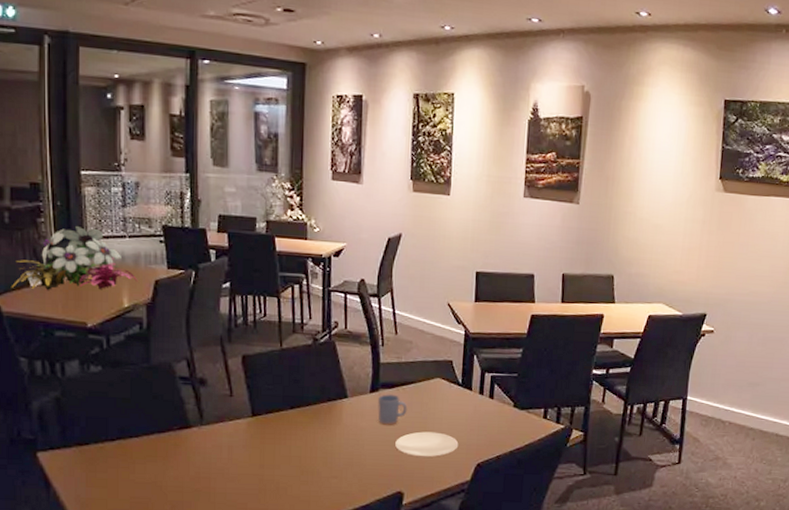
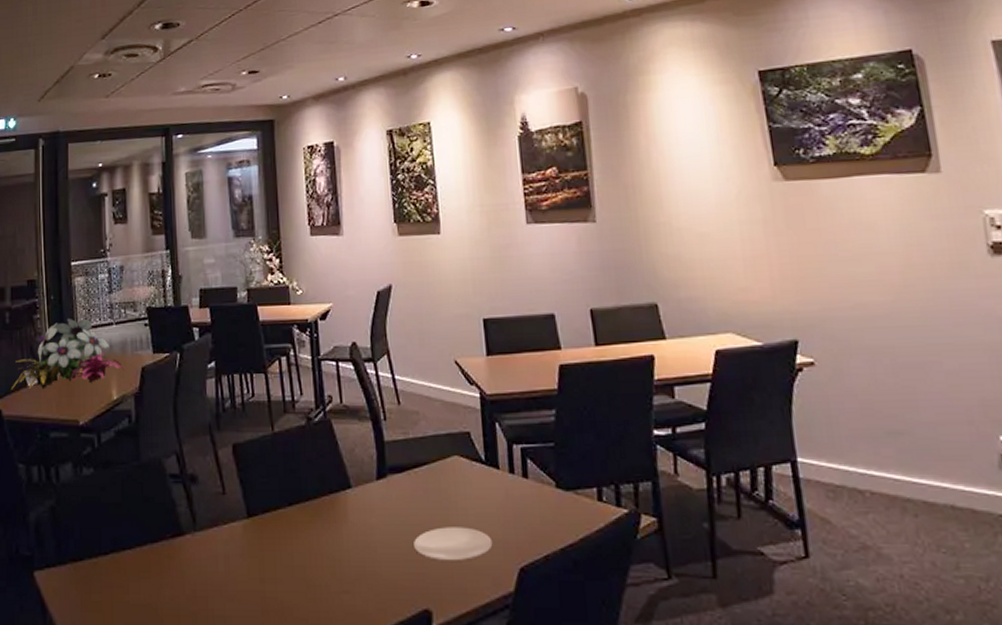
mug: present [378,394,408,425] -> none [387,480,424,520]

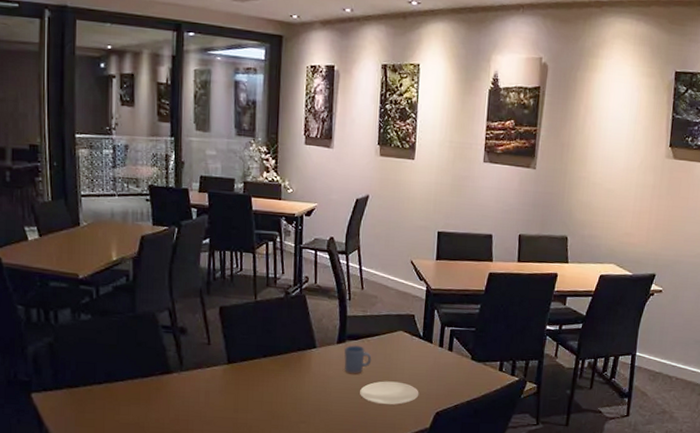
flower arrangement: present [12,318,126,389] -> none [12,184,126,244]
mug: none [387,480,424,520] -> present [344,345,372,374]

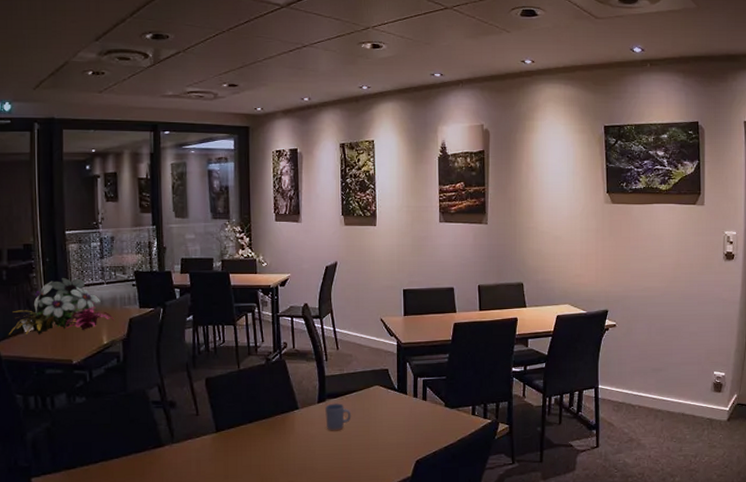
flower arrangement: none [12,184,126,244] -> present [9,277,115,335]
plate: present [360,381,419,406] -> none [343,434,399,458]

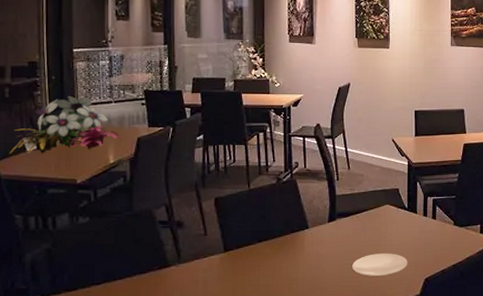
mug: present [325,403,351,431] -> none [336,222,362,250]
plate: none [343,434,399,458] -> present [352,253,408,277]

